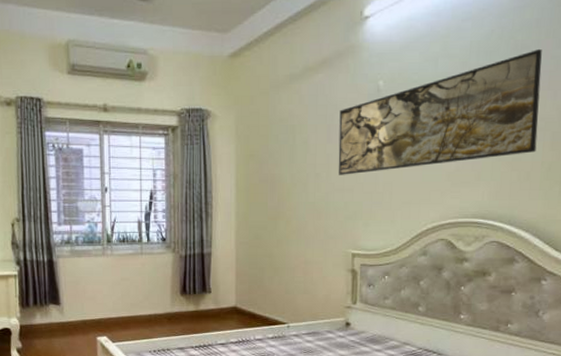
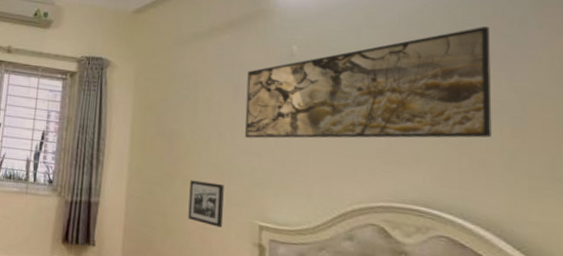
picture frame: none [292,221,322,260] -> present [188,180,224,228]

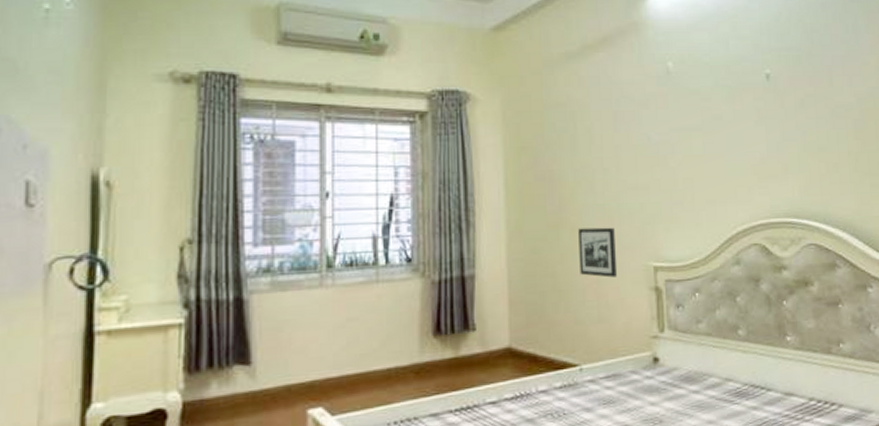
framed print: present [244,25,492,139] -> none [626,32,841,170]

